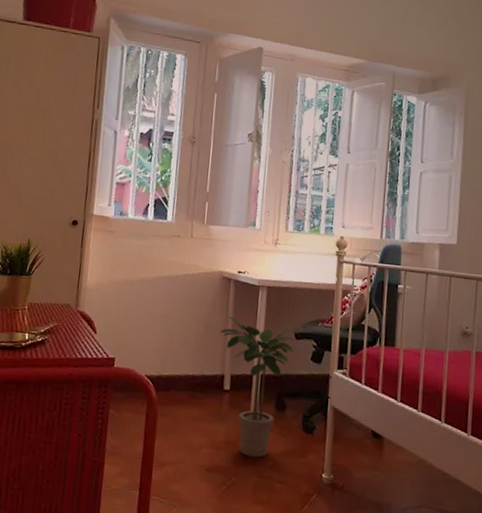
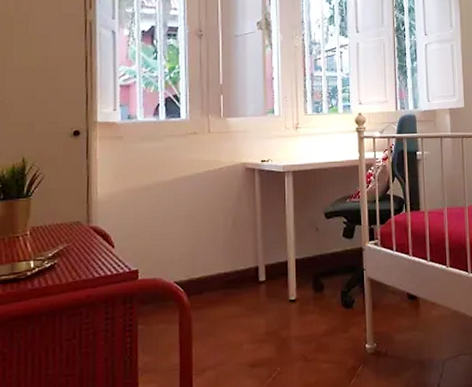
potted plant: present [219,316,296,458] -> none [249,207,326,343]

